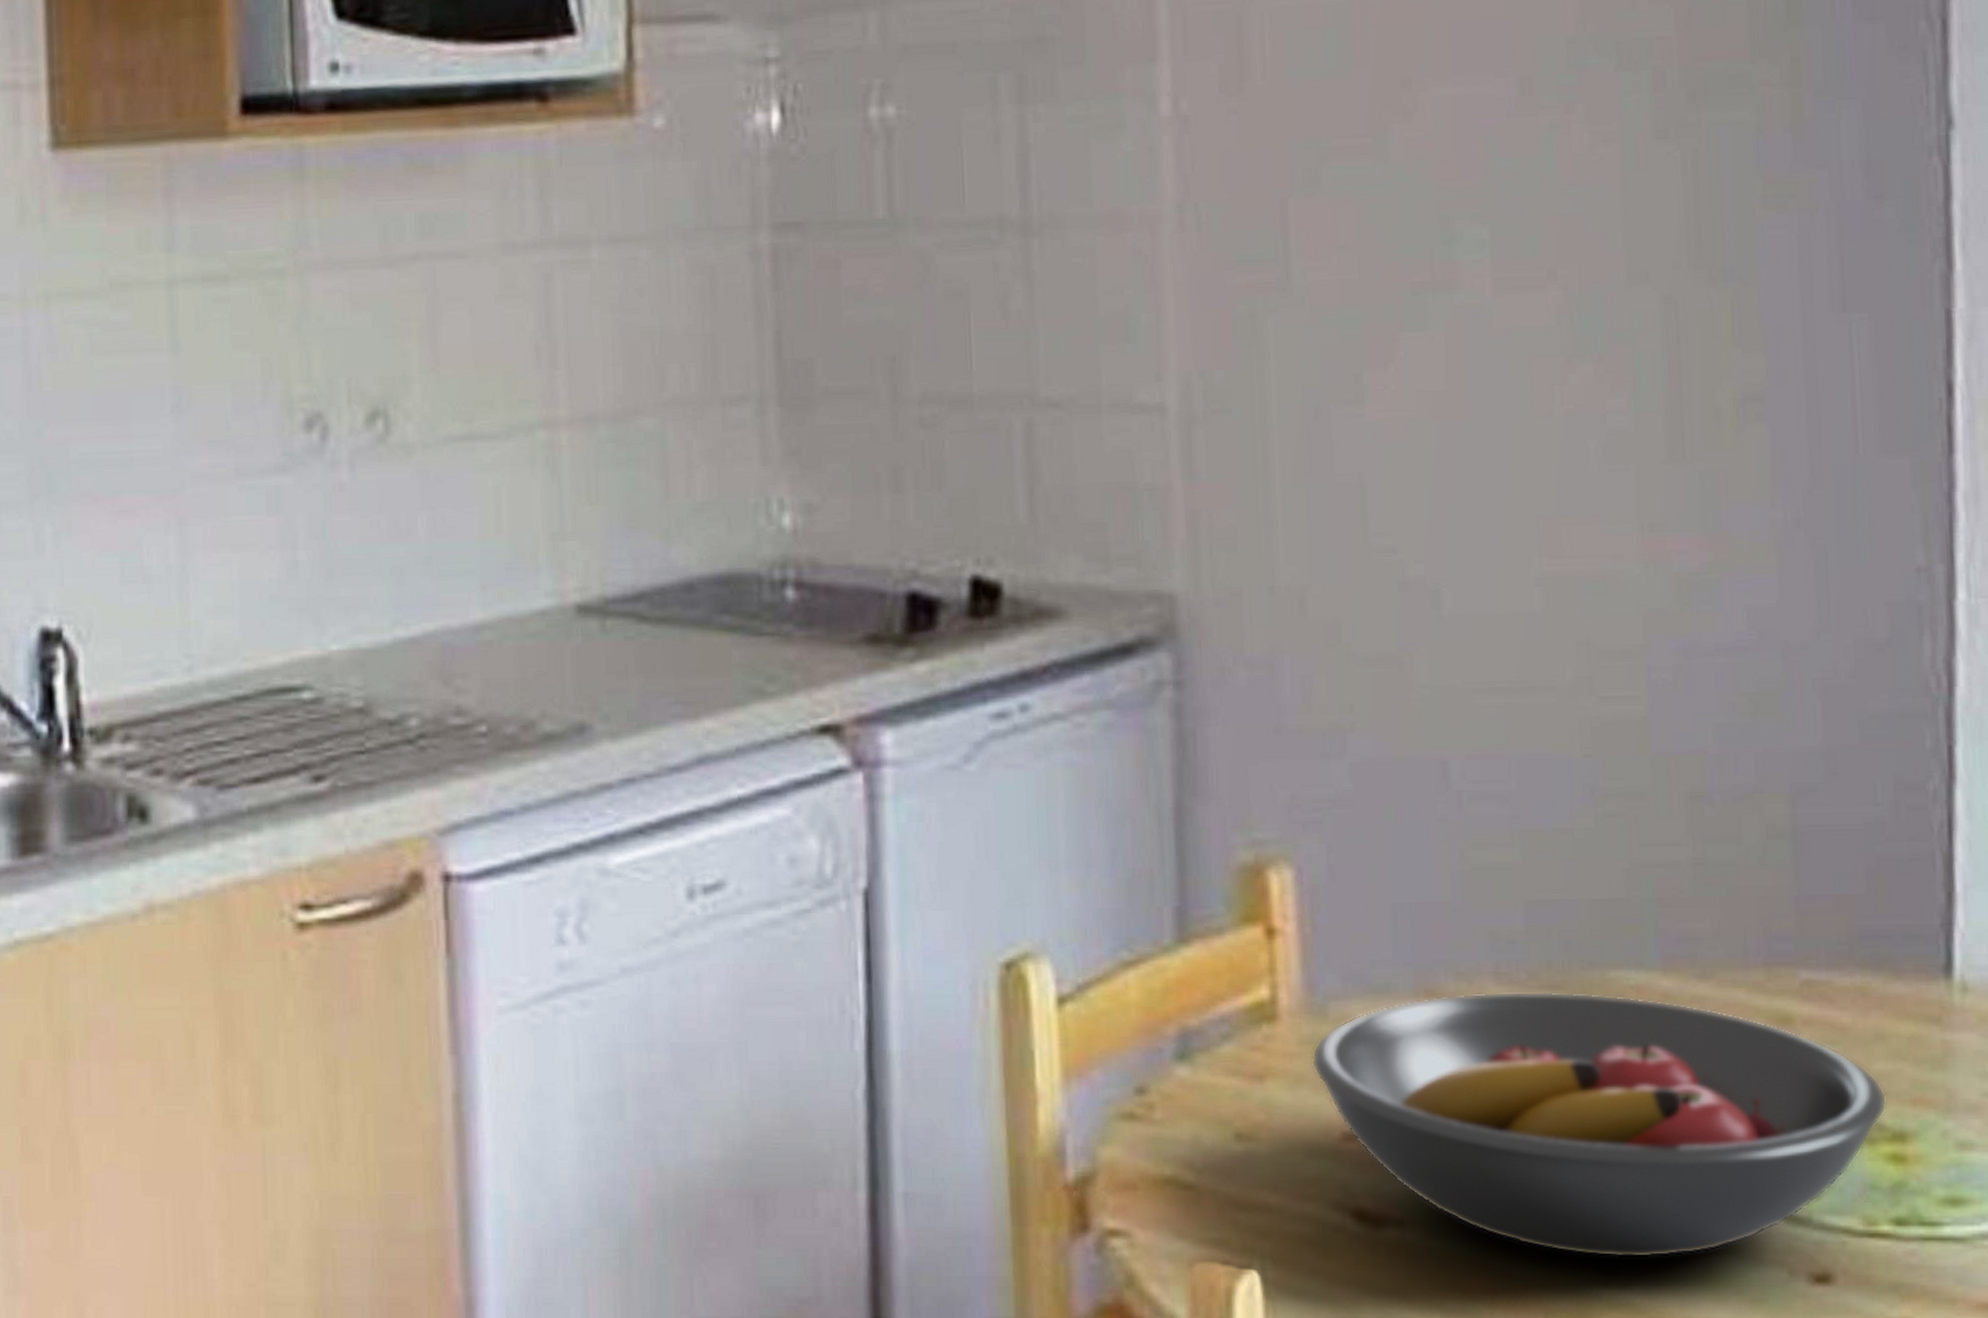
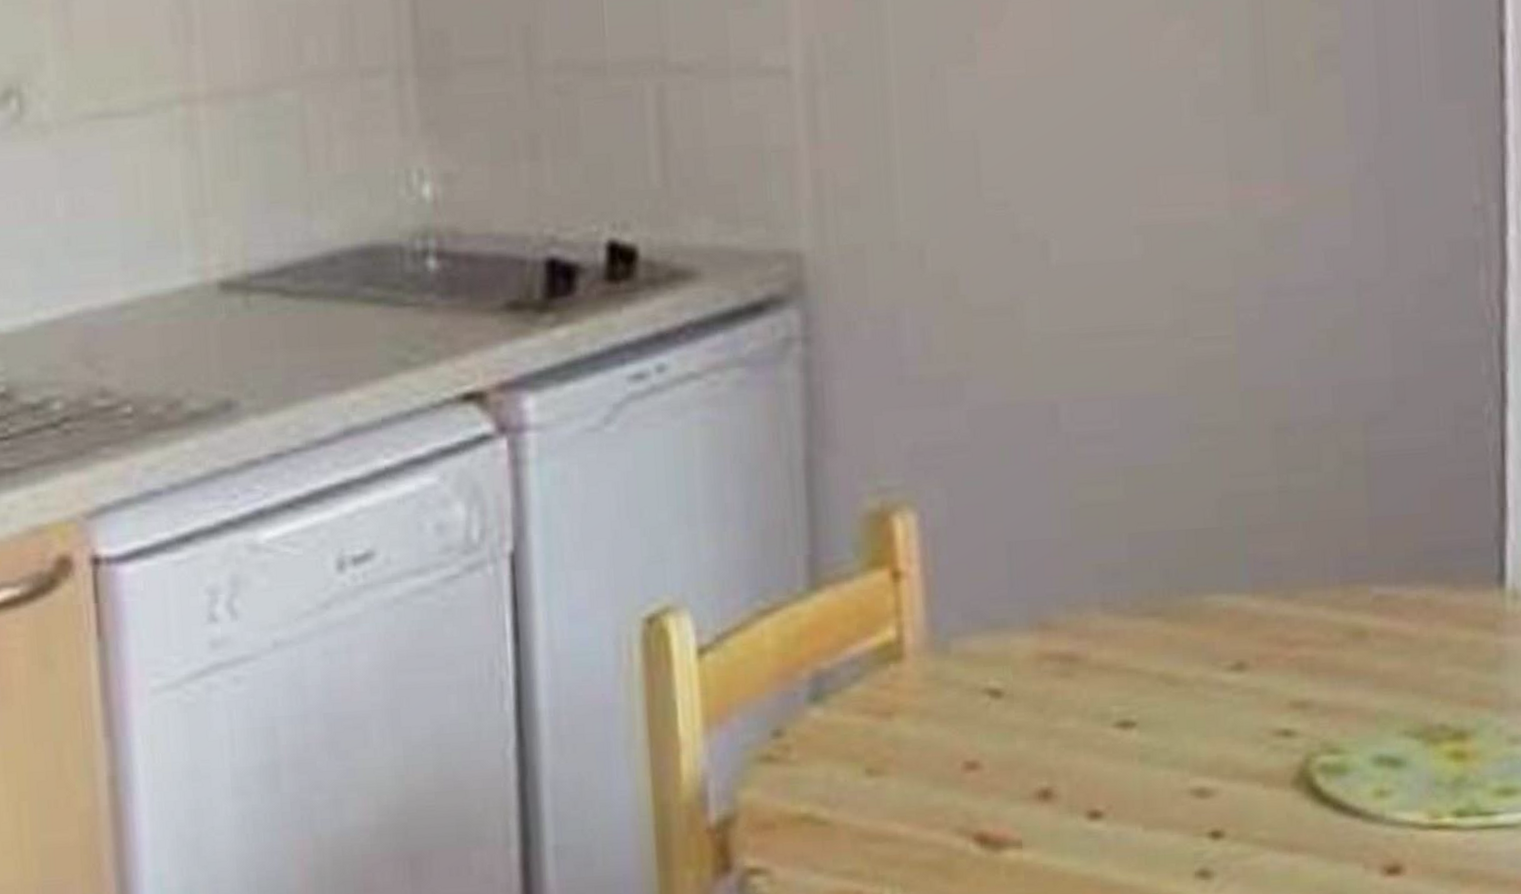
fruit bowl: present [1311,991,1887,1259] -> none [935,617,1449,864]

